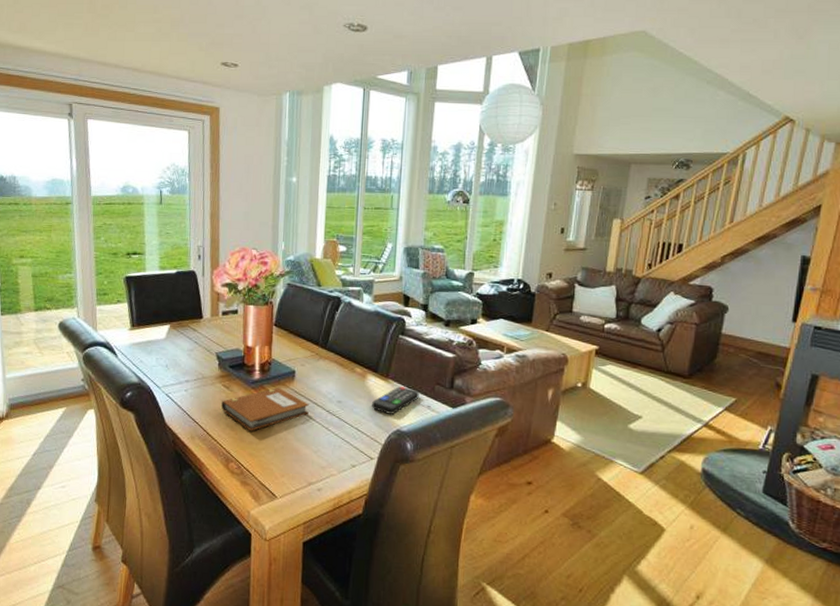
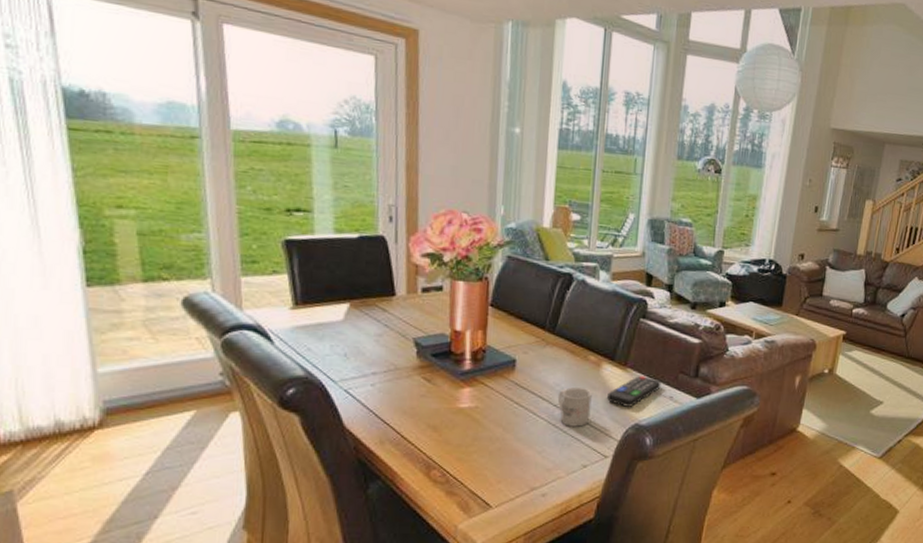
notebook: present [221,387,309,432] -> none [421,379,533,432]
mug: none [329,396,359,431] -> present [557,387,592,427]

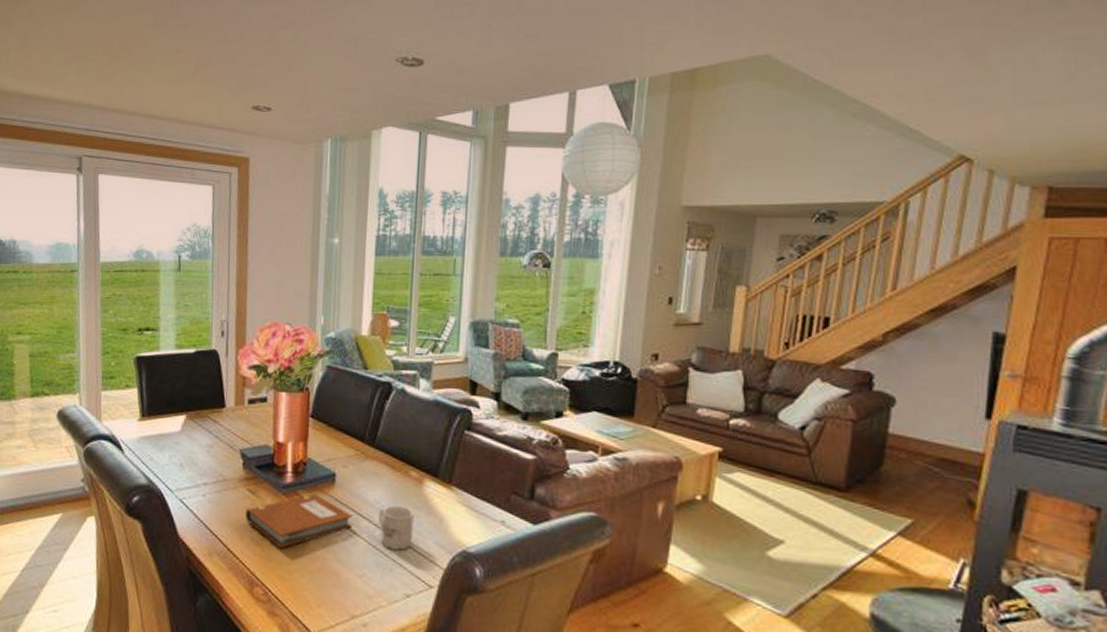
notebook: none [421,379,533,432] -> present [245,494,353,548]
remote control: present [607,376,661,407] -> none [431,495,491,531]

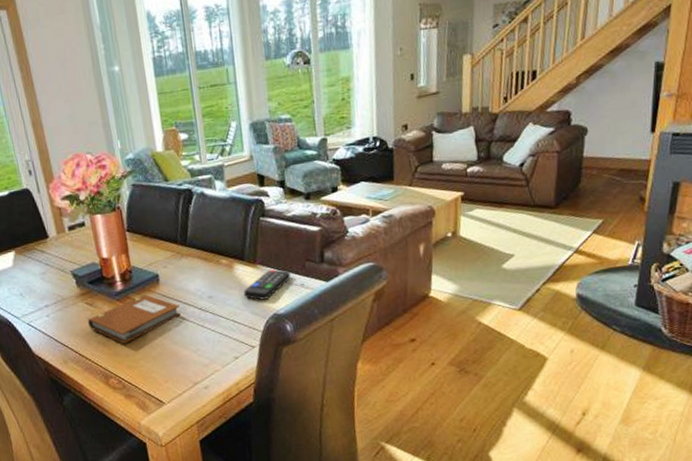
mug: present [378,506,414,550] -> none [200,289,233,325]
remote control: none [431,495,491,531] -> present [244,269,291,300]

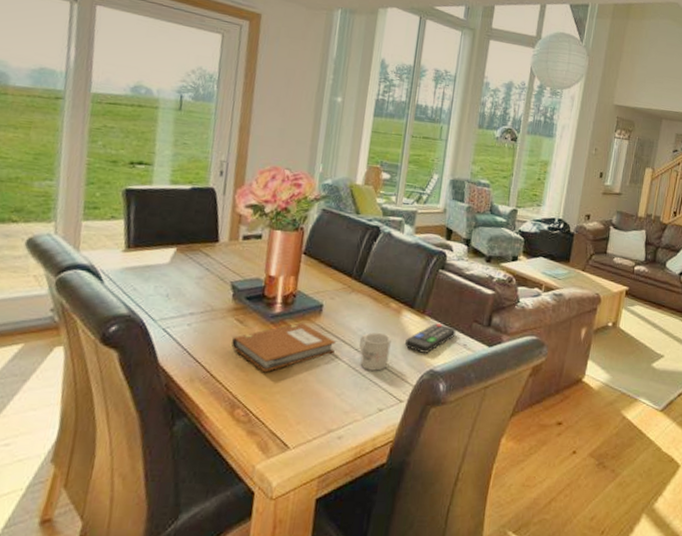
mug: none [200,289,233,325] -> present [358,333,391,371]

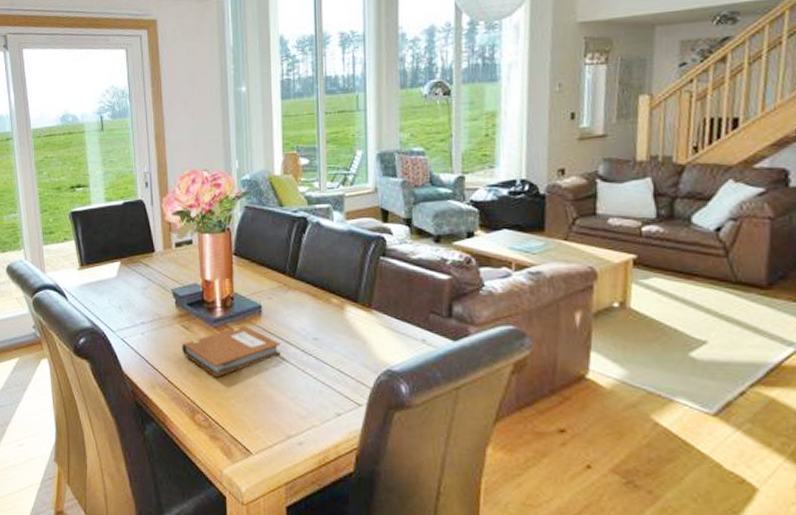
mug: present [358,333,391,371] -> none [304,332,339,373]
remote control: present [405,323,456,353] -> none [354,318,411,351]

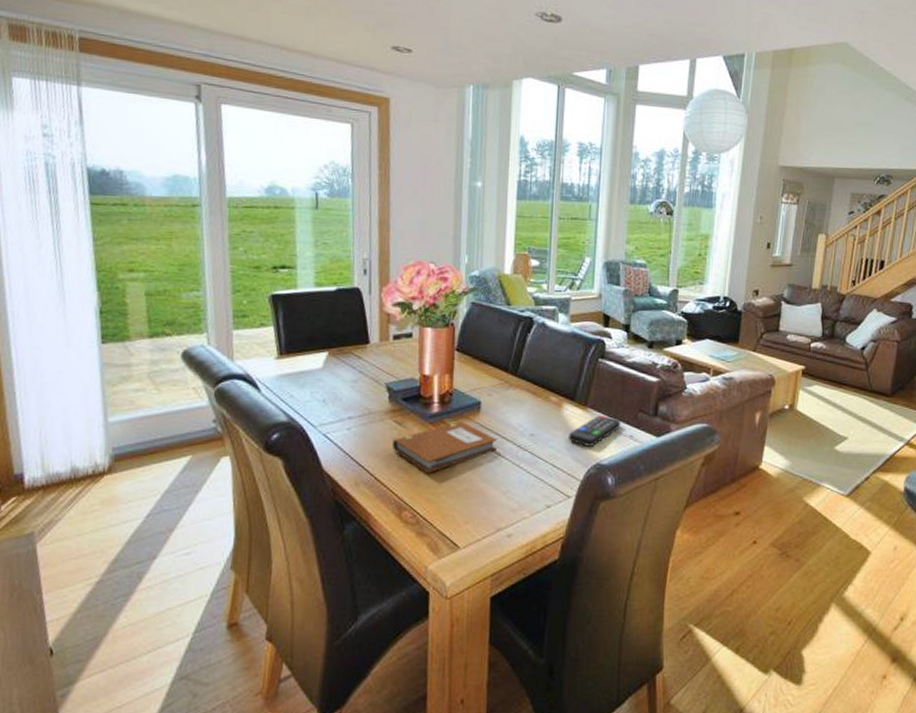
remote control: none [354,318,411,351] -> present [569,415,621,447]

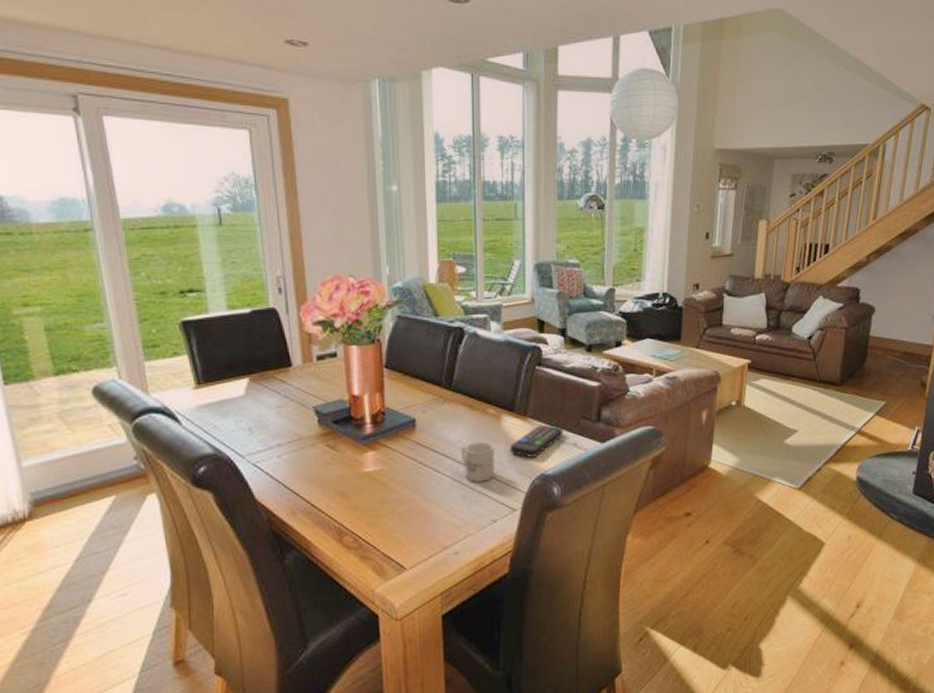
notebook: present [392,421,497,474] -> none [327,441,436,496]
mug: none [521,428,554,467] -> present [460,442,495,482]

